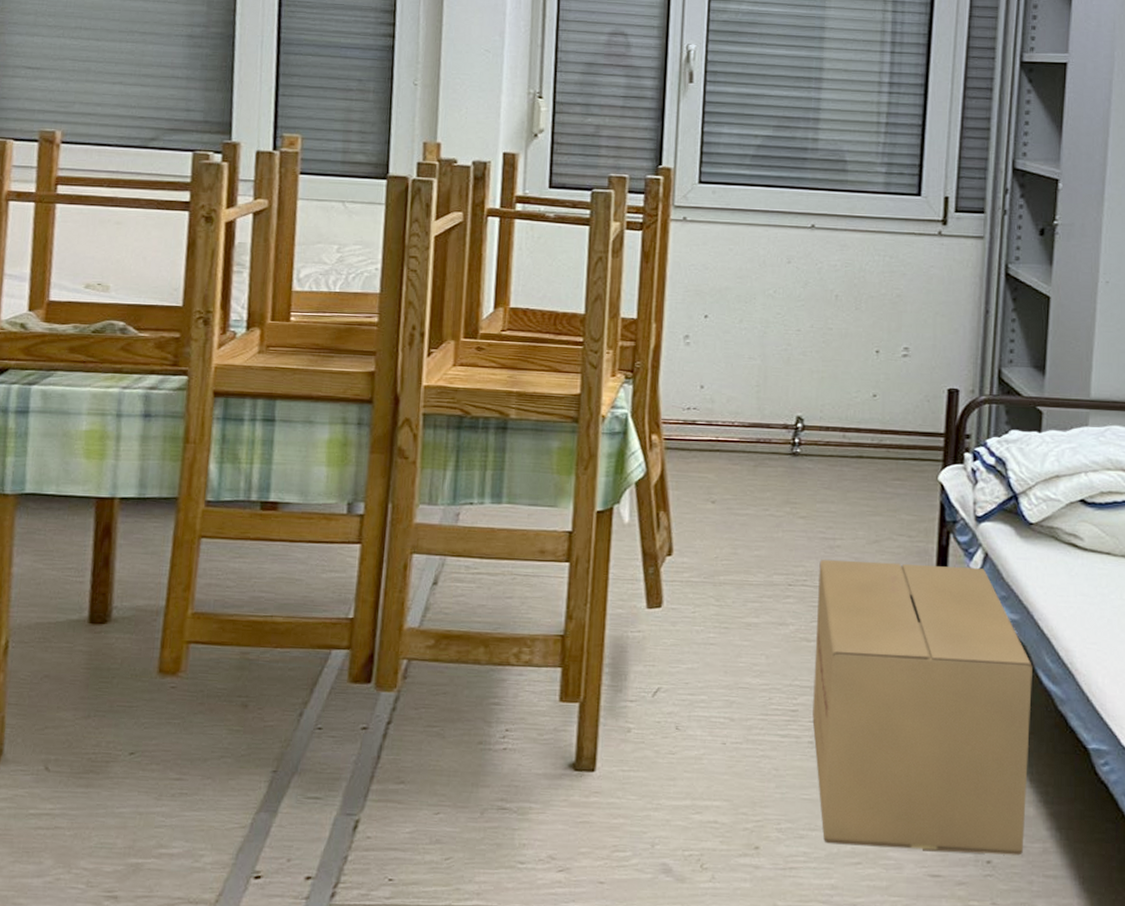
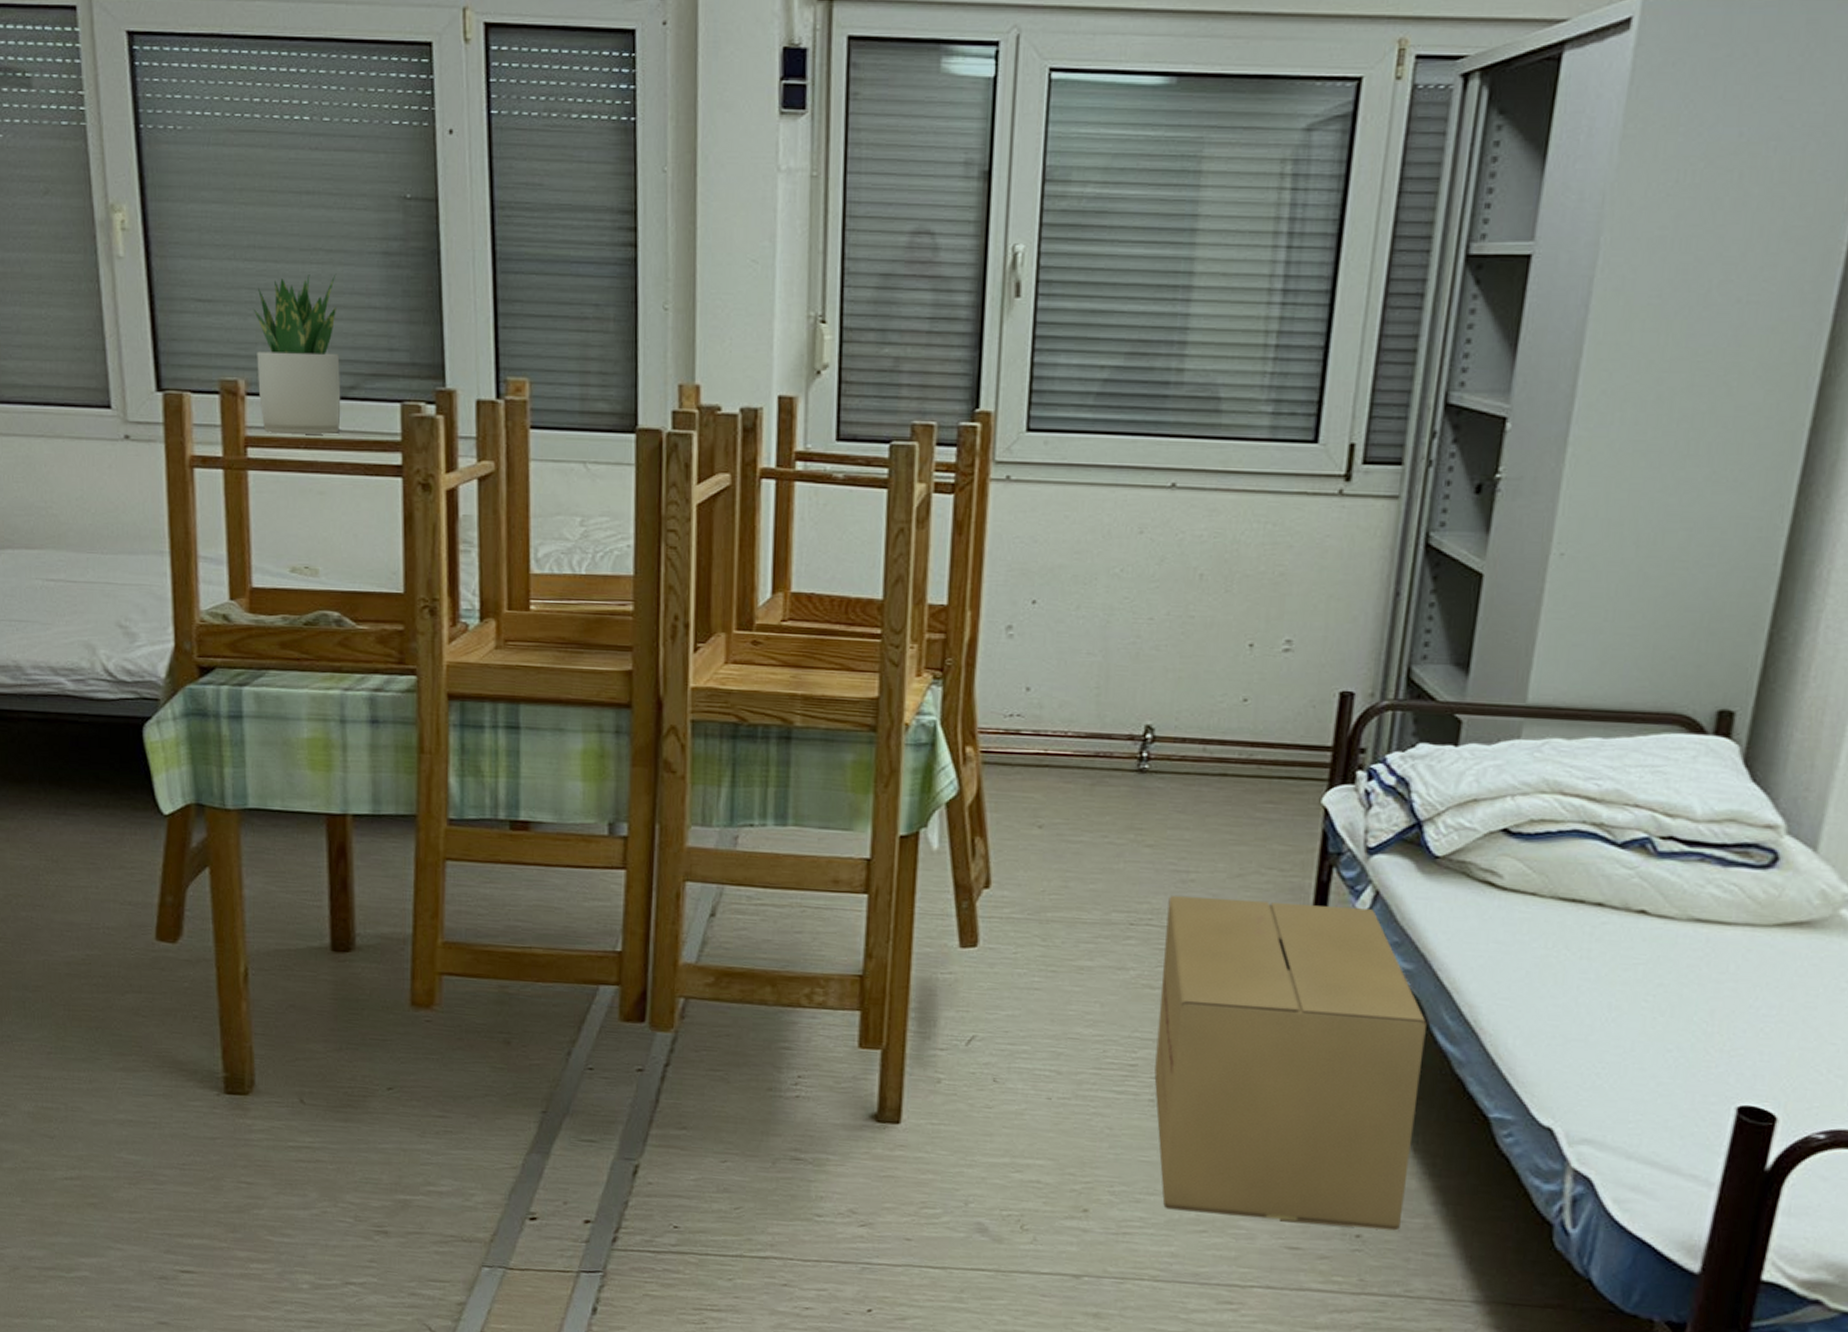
planter: none [72,50,148,176] -> present [253,273,341,435]

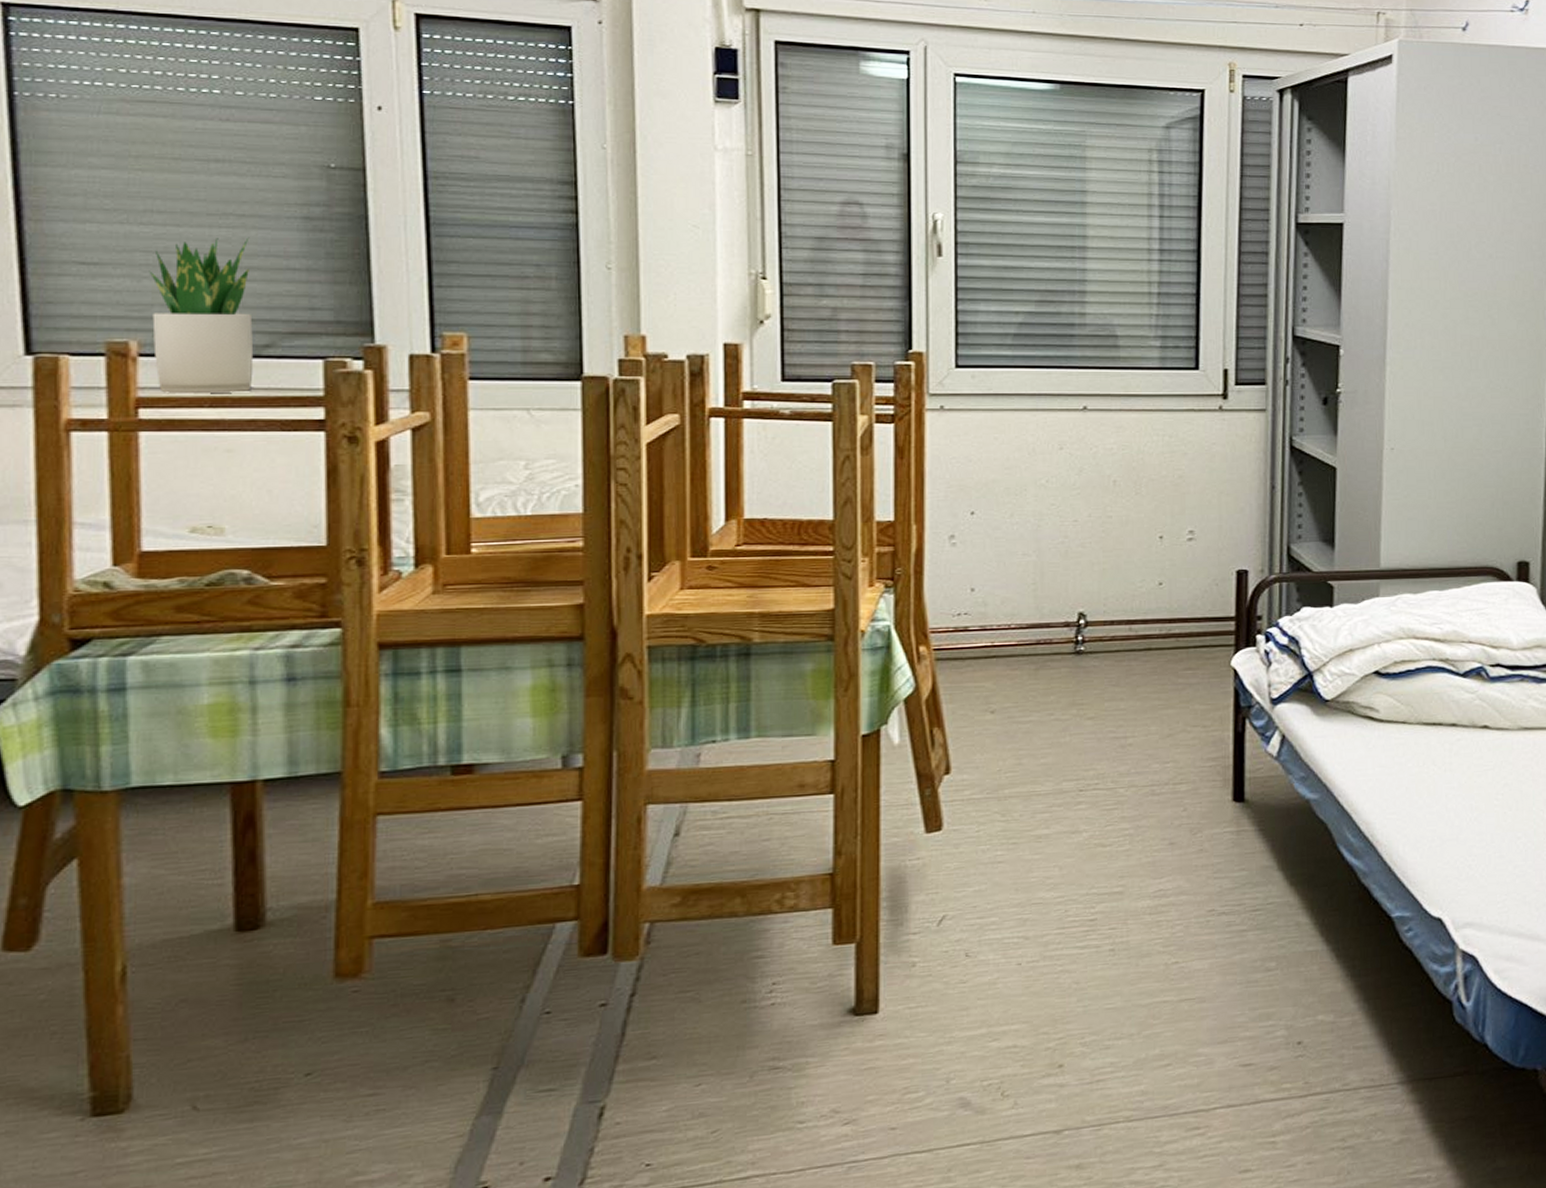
box: present [1154,896,1427,1231] -> none [1111,751,1335,1050]

